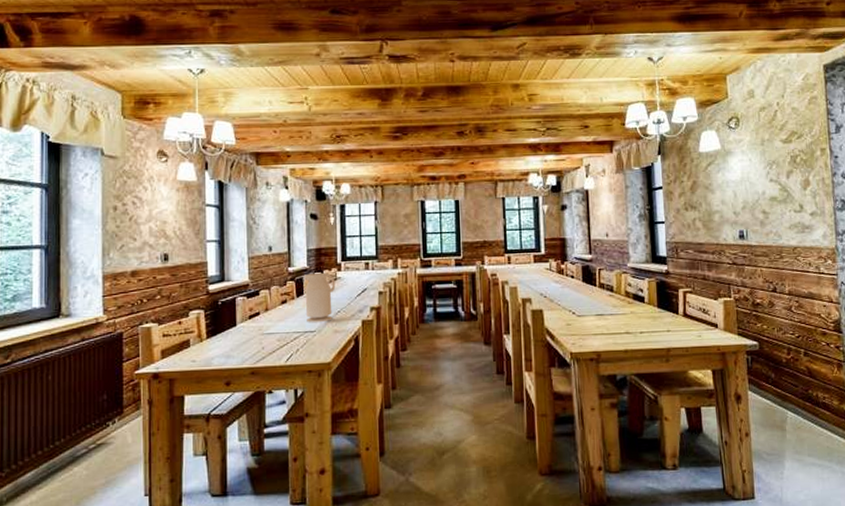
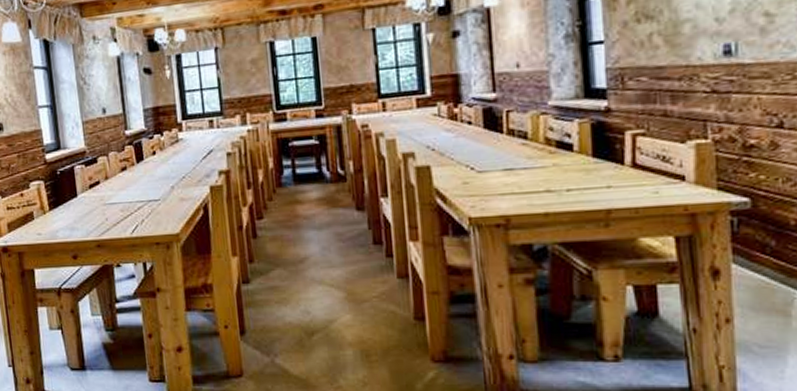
water jug: present [304,272,336,323] -> none [143,134,178,191]

